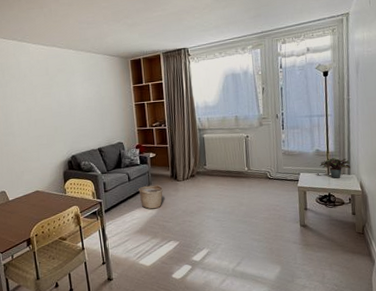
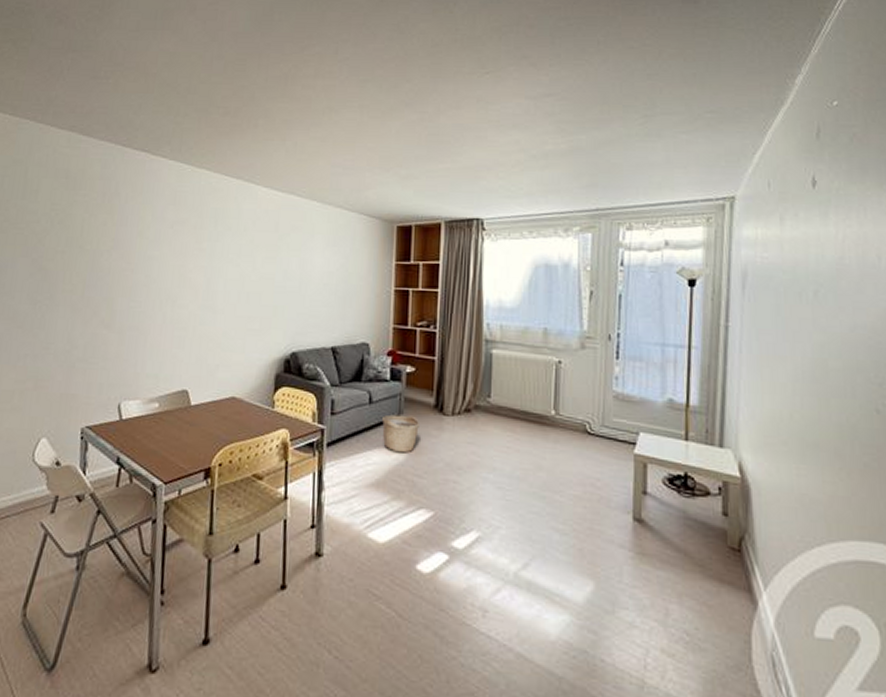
potted plant: present [319,157,350,179] -> none [672,415,724,450]

